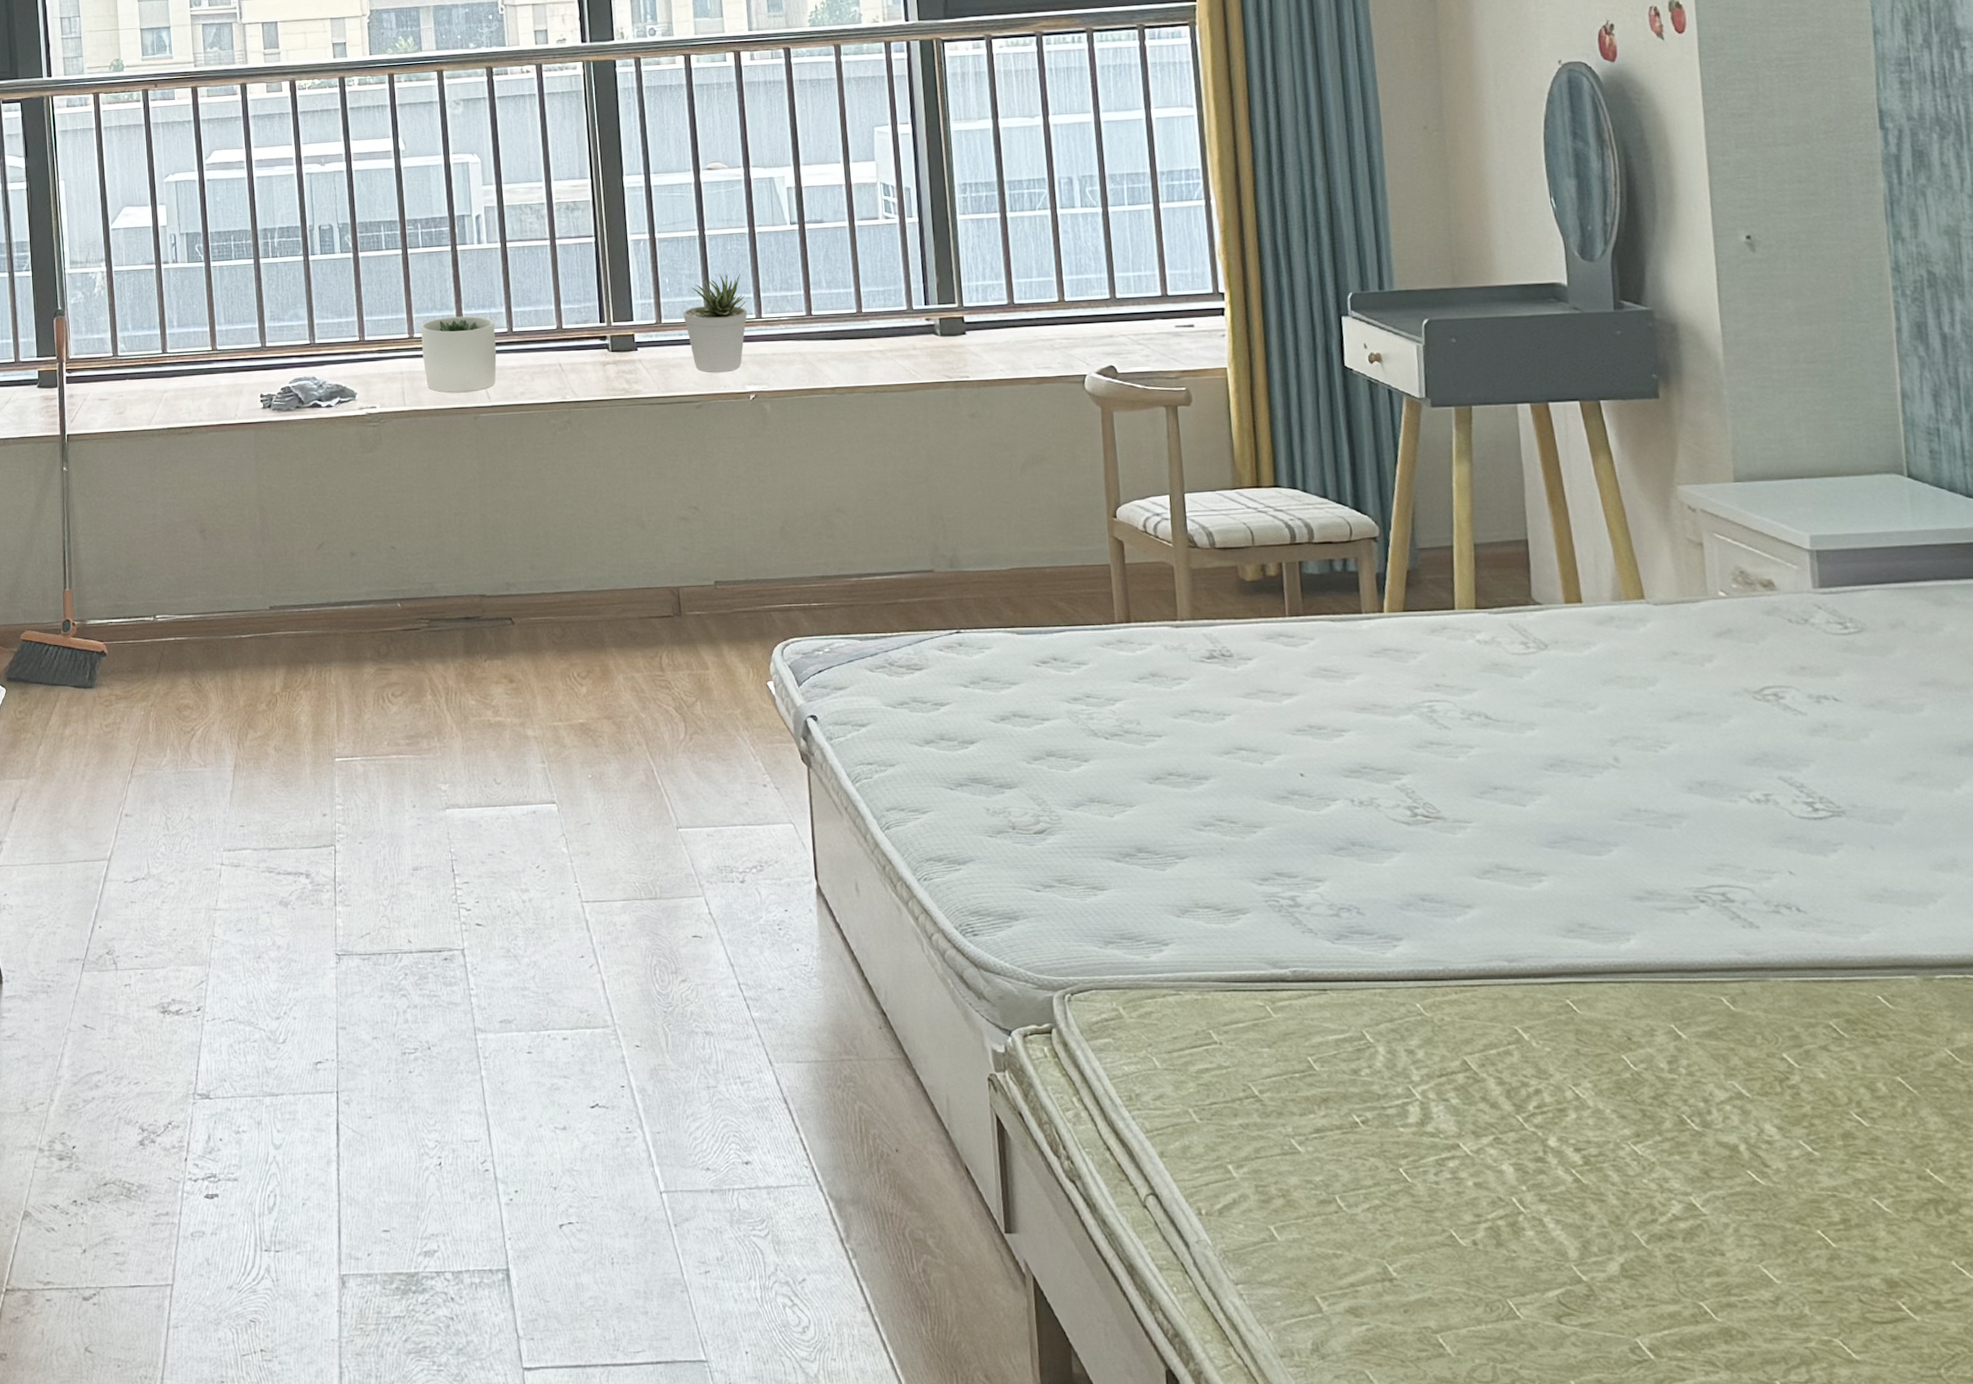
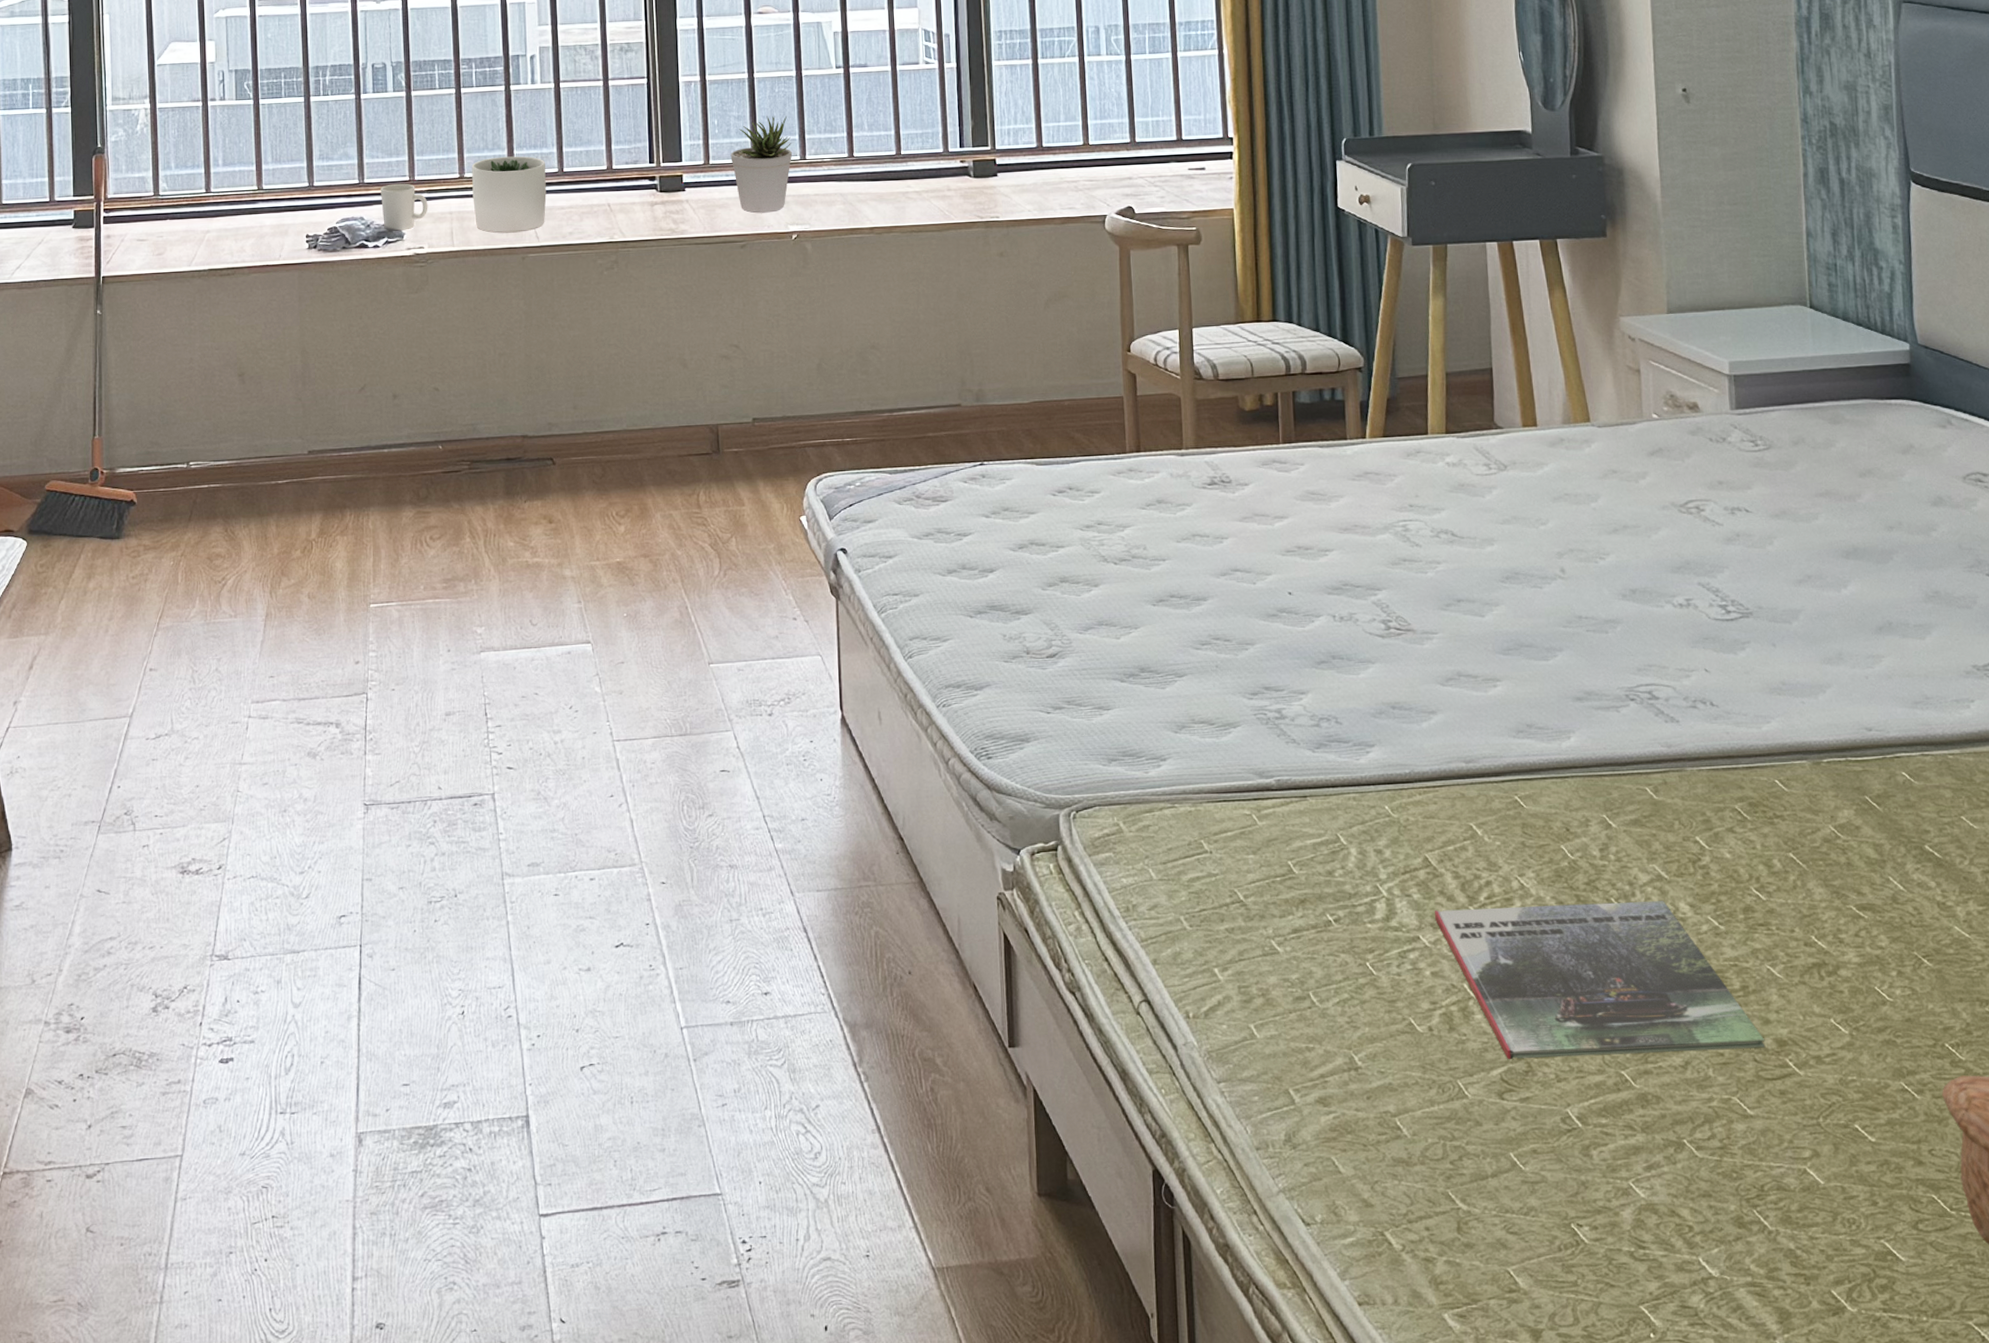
mug: none [331,343,379,391] -> present [381,183,428,231]
magazine: none [1475,1118,1873,1288] -> present [1434,901,1766,1060]

